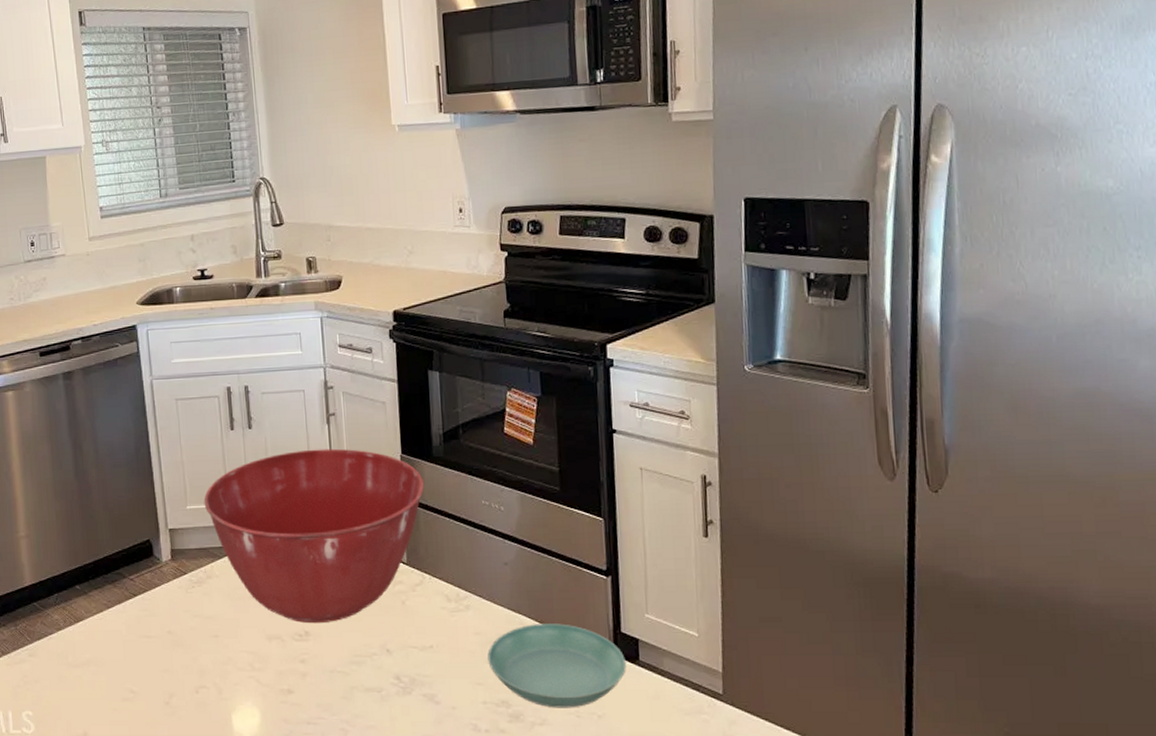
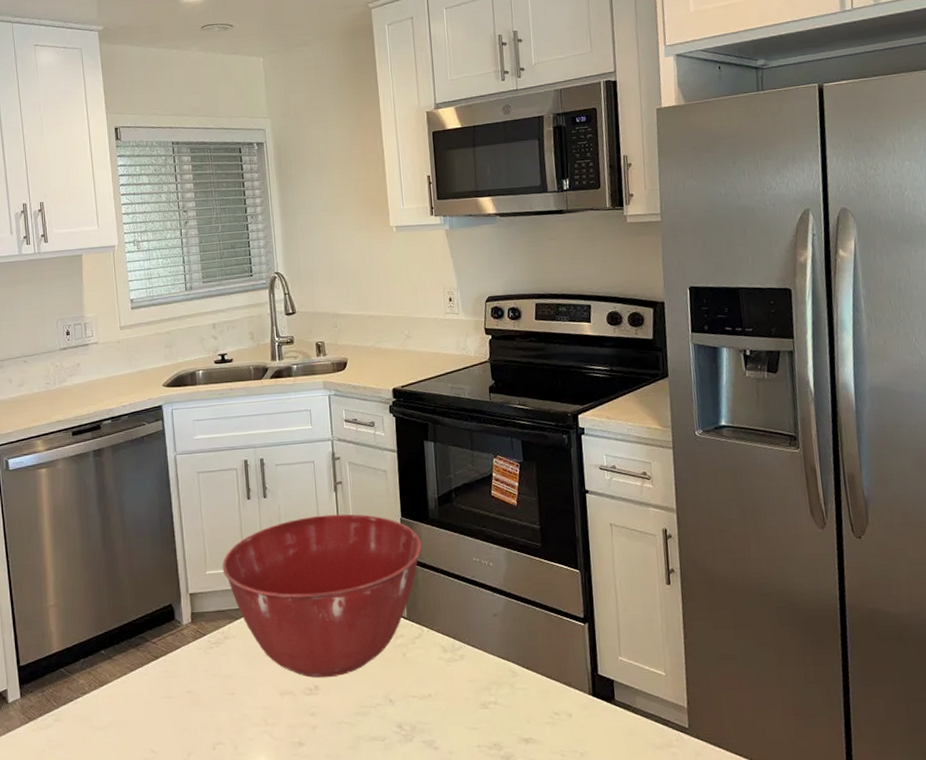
saucer: present [487,623,626,708] -> none [480,668,604,748]

